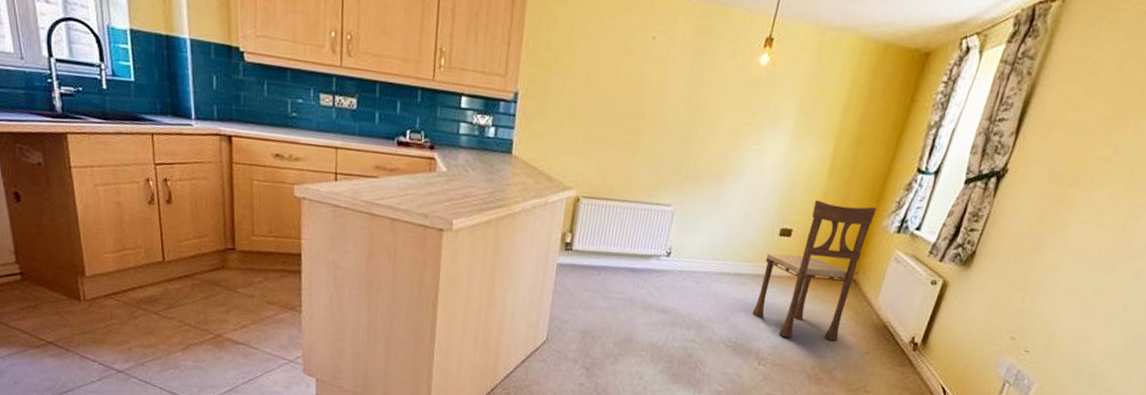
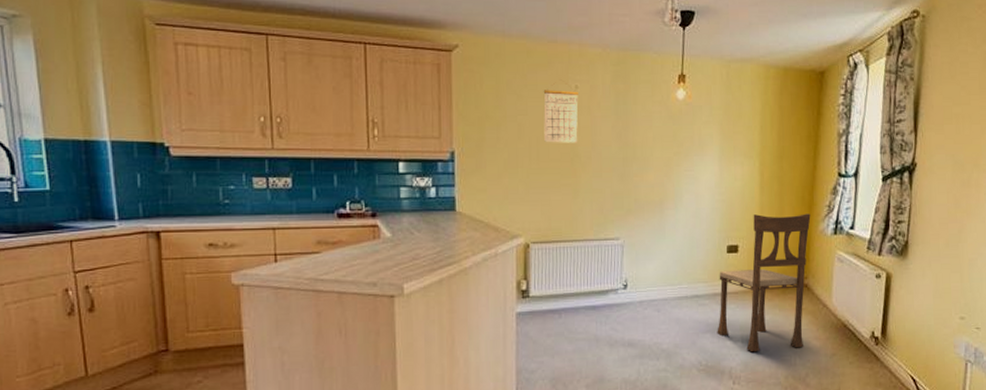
calendar: none [611,31,655,99] -> present [543,83,579,143]

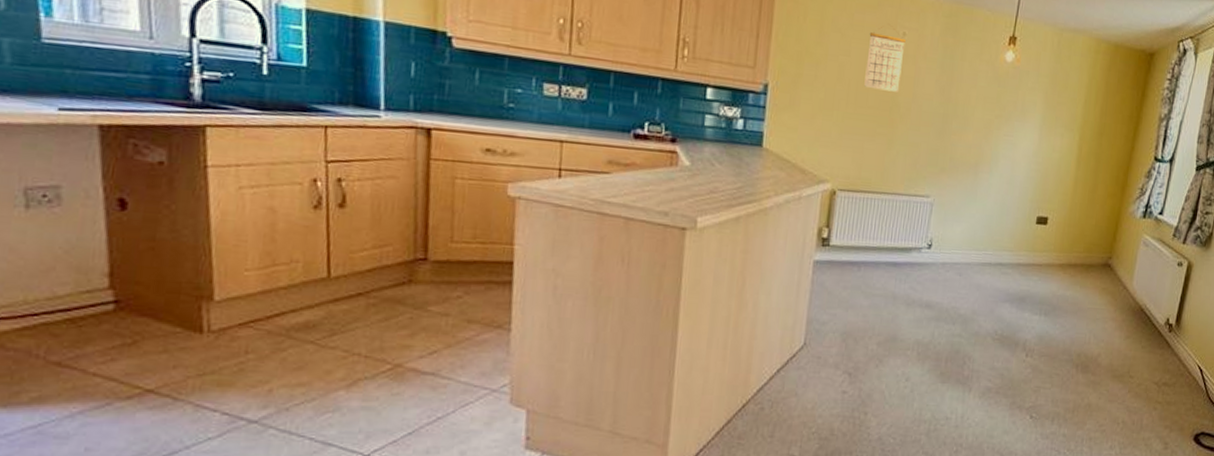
dining chair: present [717,214,811,352] -> none [1016,188,1123,327]

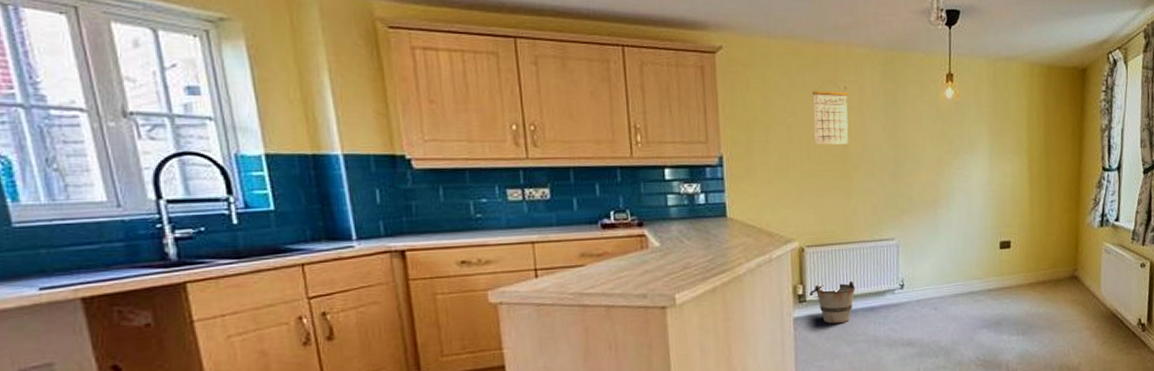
bucket: none [834,230,883,274] -> present [809,280,856,324]

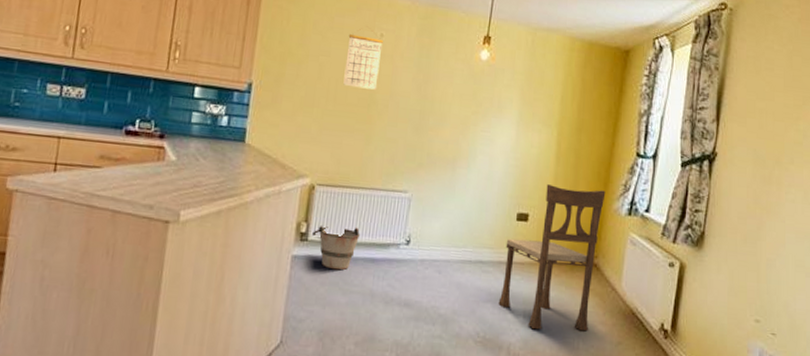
dining chair: none [993,207,1078,345] -> present [498,184,606,332]

